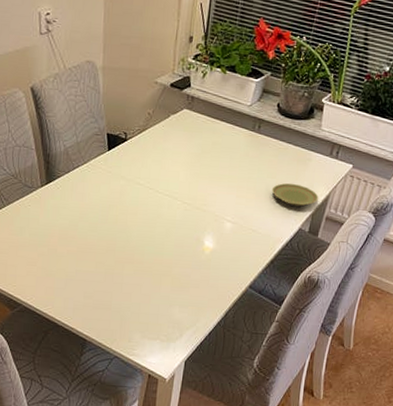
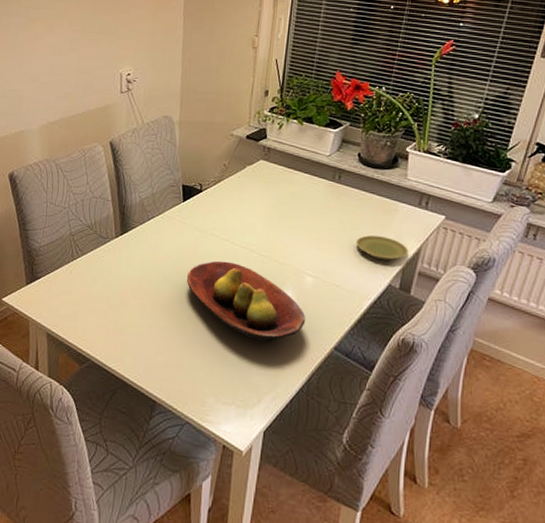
fruit bowl: none [112,208,225,283] -> present [186,260,306,342]

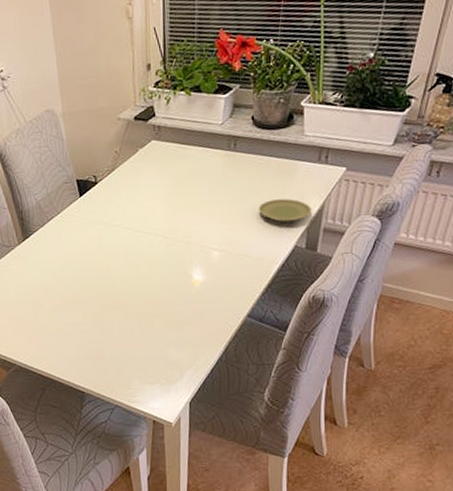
fruit bowl: present [186,260,306,342] -> none [95,249,217,321]

